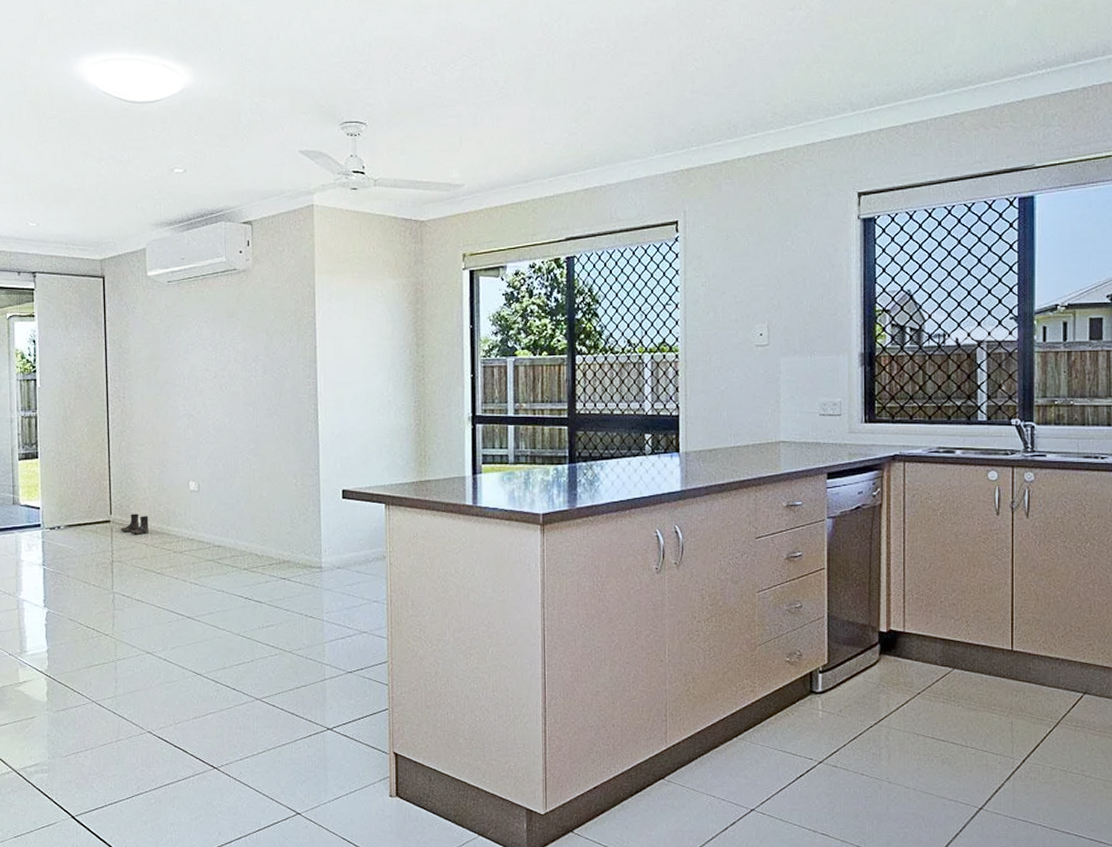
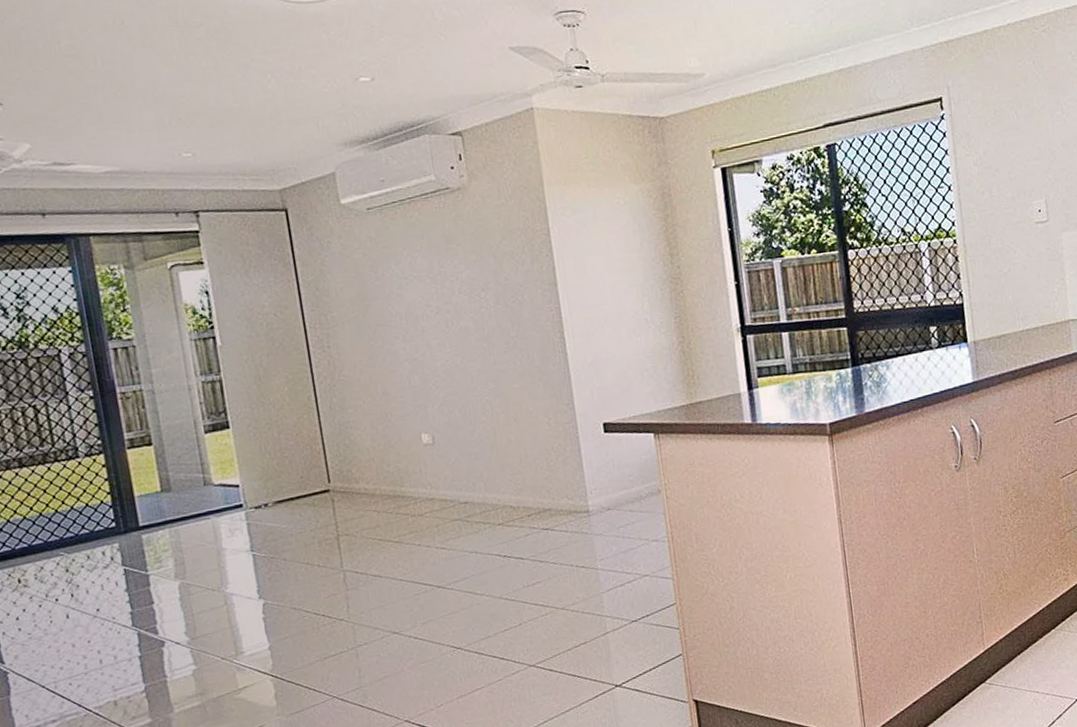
boots: present [120,513,149,535] -> none [343,477,379,503]

